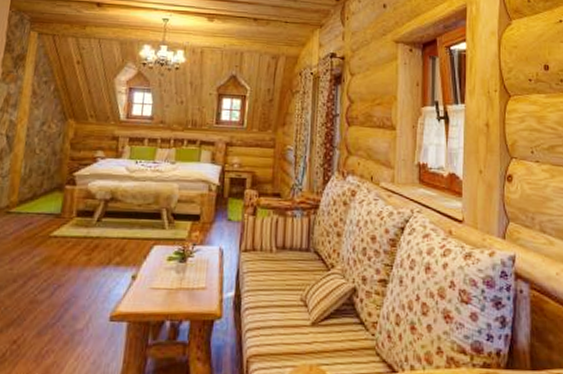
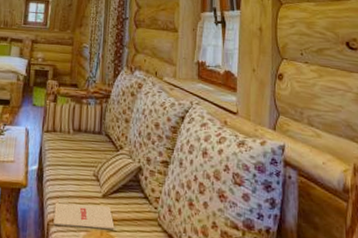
magazine: none [254,334,326,363] -> present [53,202,115,229]

